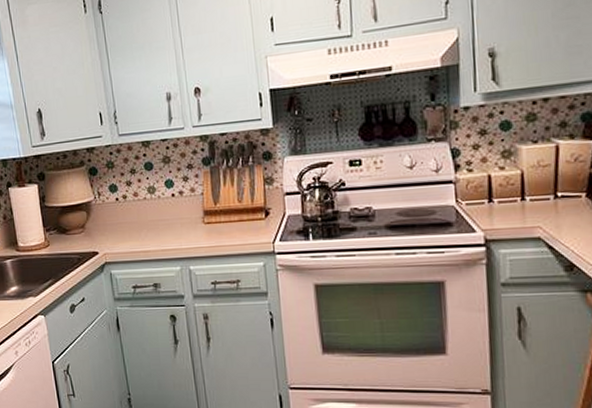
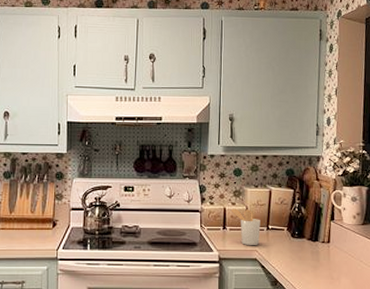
utensil holder: none [498,173,545,221] -> present [230,208,261,245]

